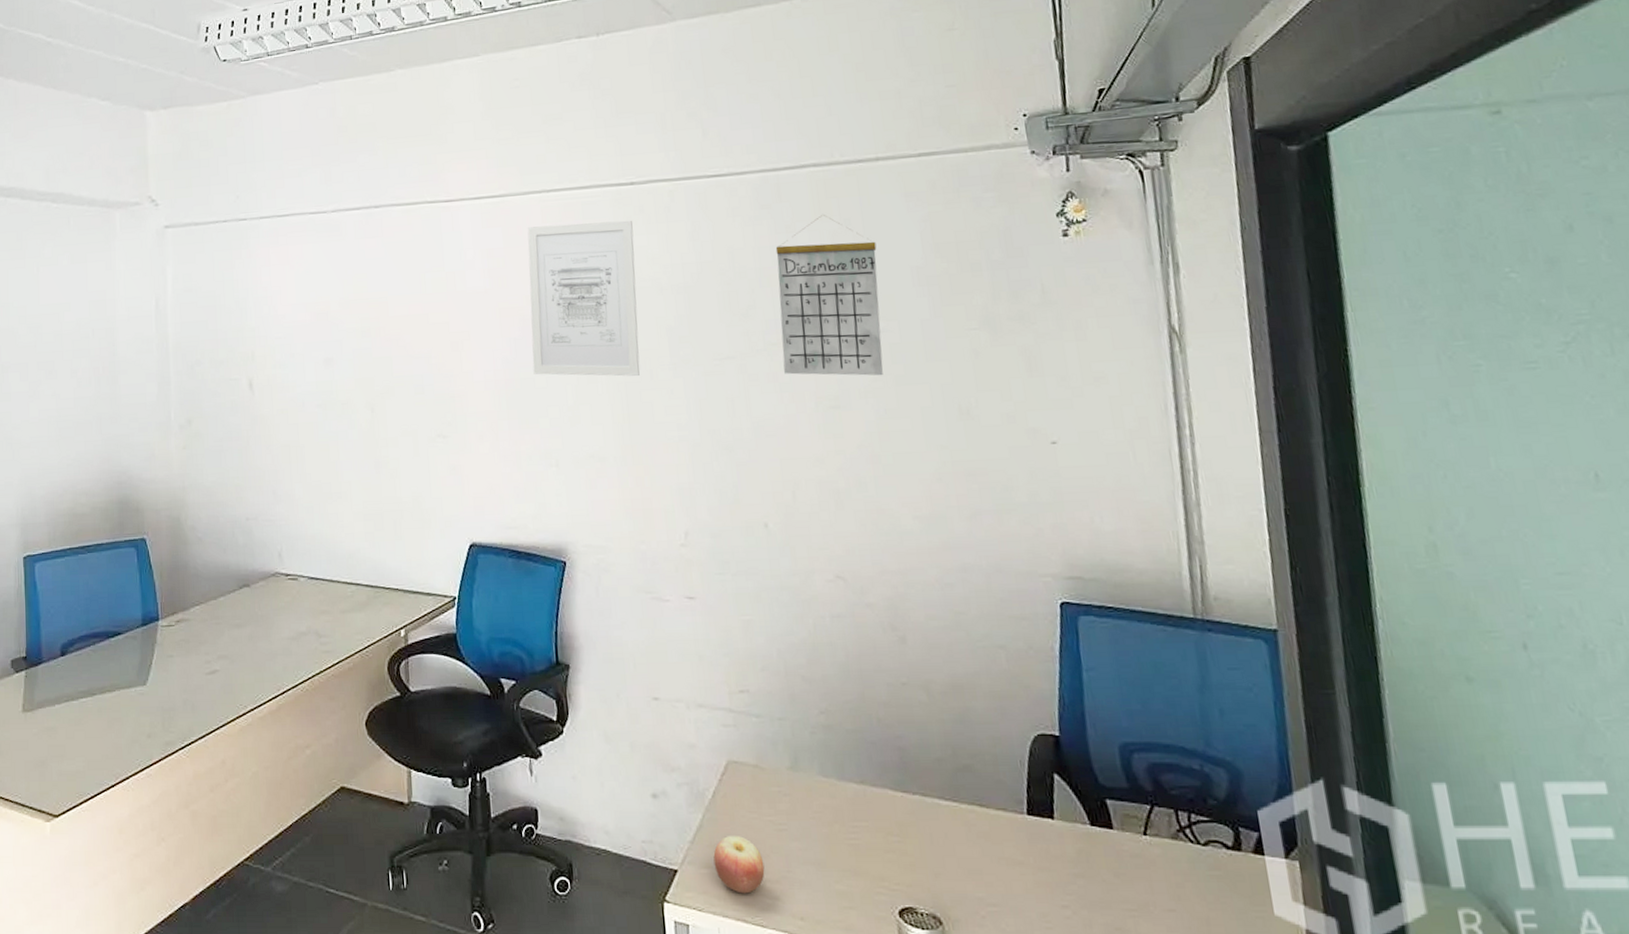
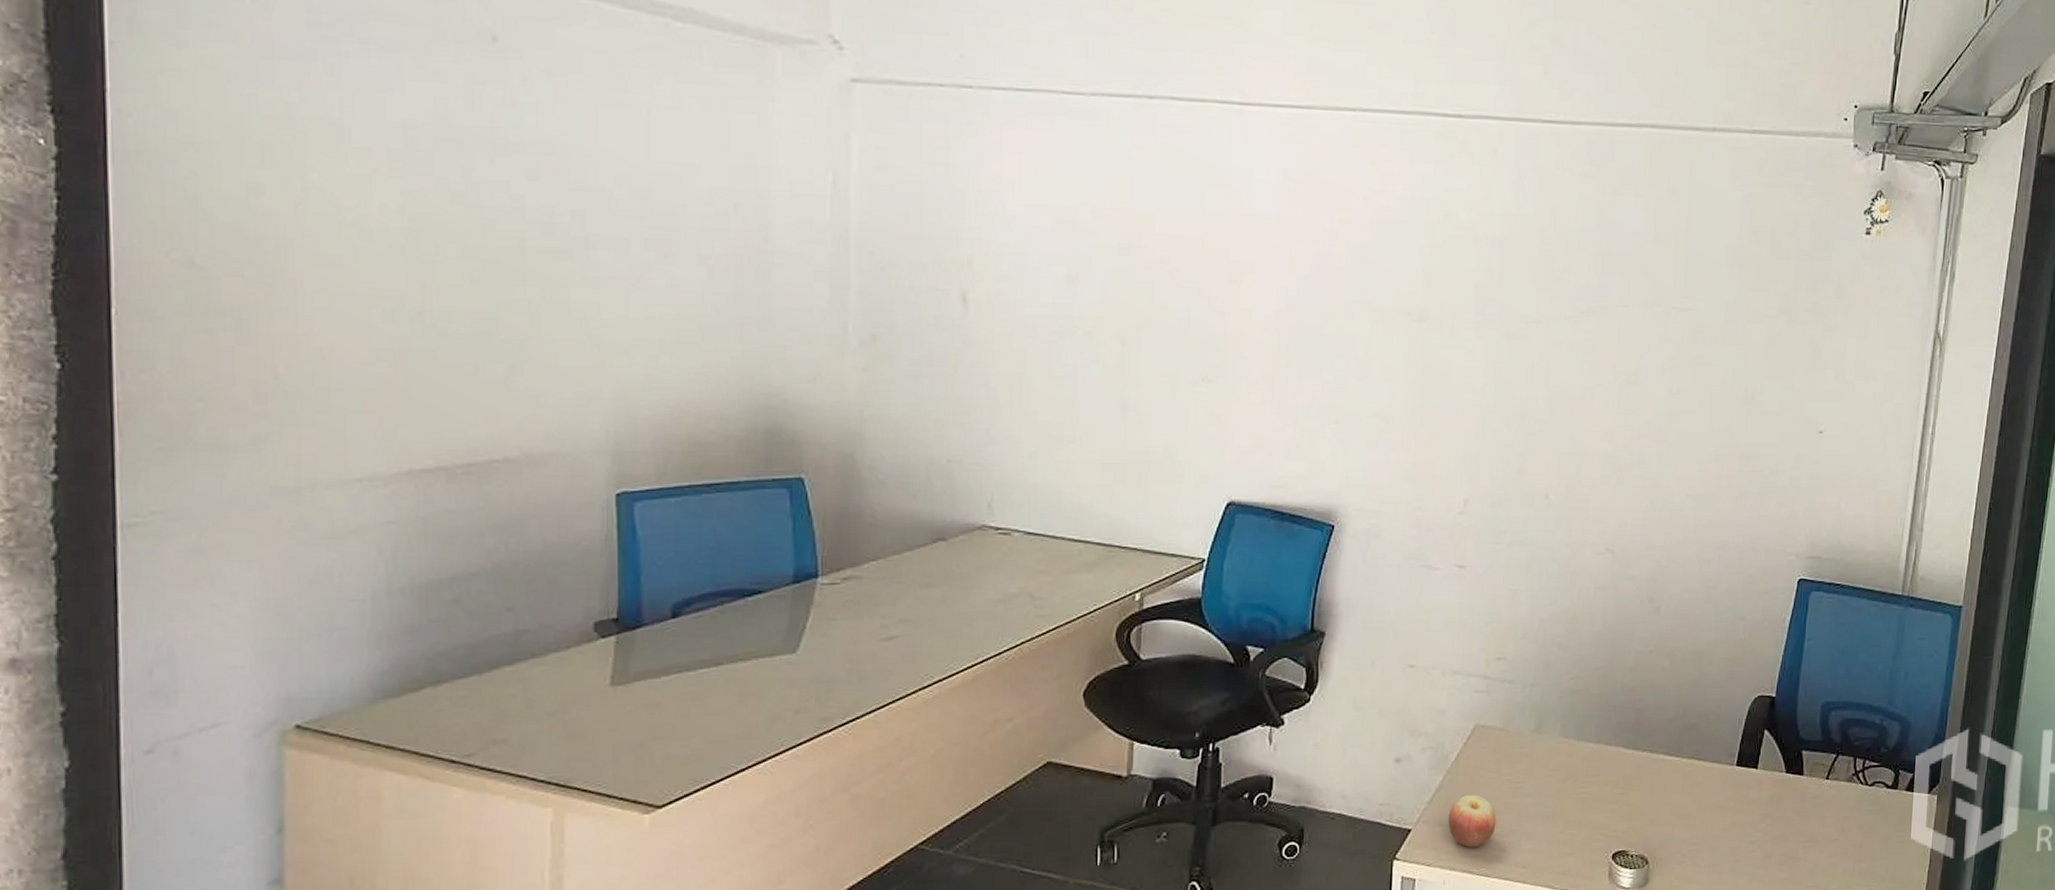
wall art: present [527,220,640,377] -> none [1322,149,1454,333]
calendar: present [775,215,883,376] -> none [1589,181,1698,355]

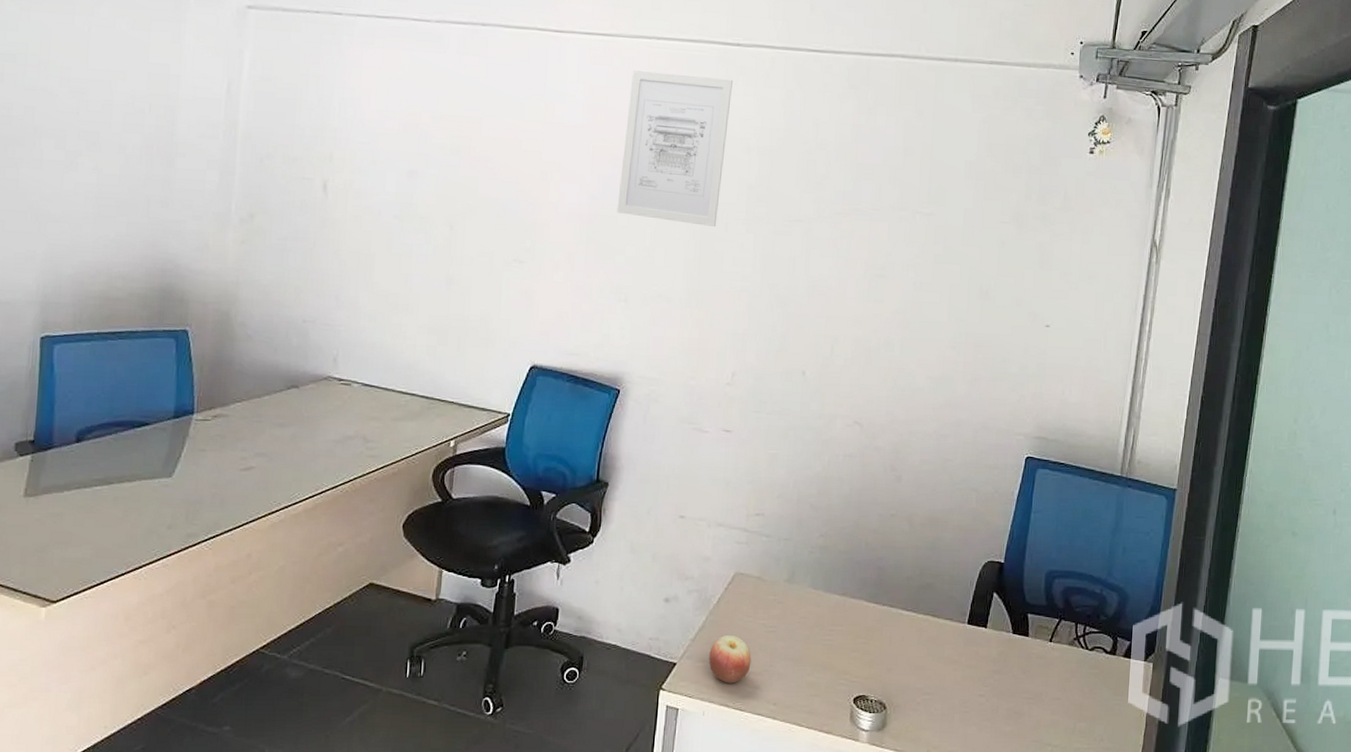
wall art: none [1322,149,1454,333] -> present [617,70,733,228]

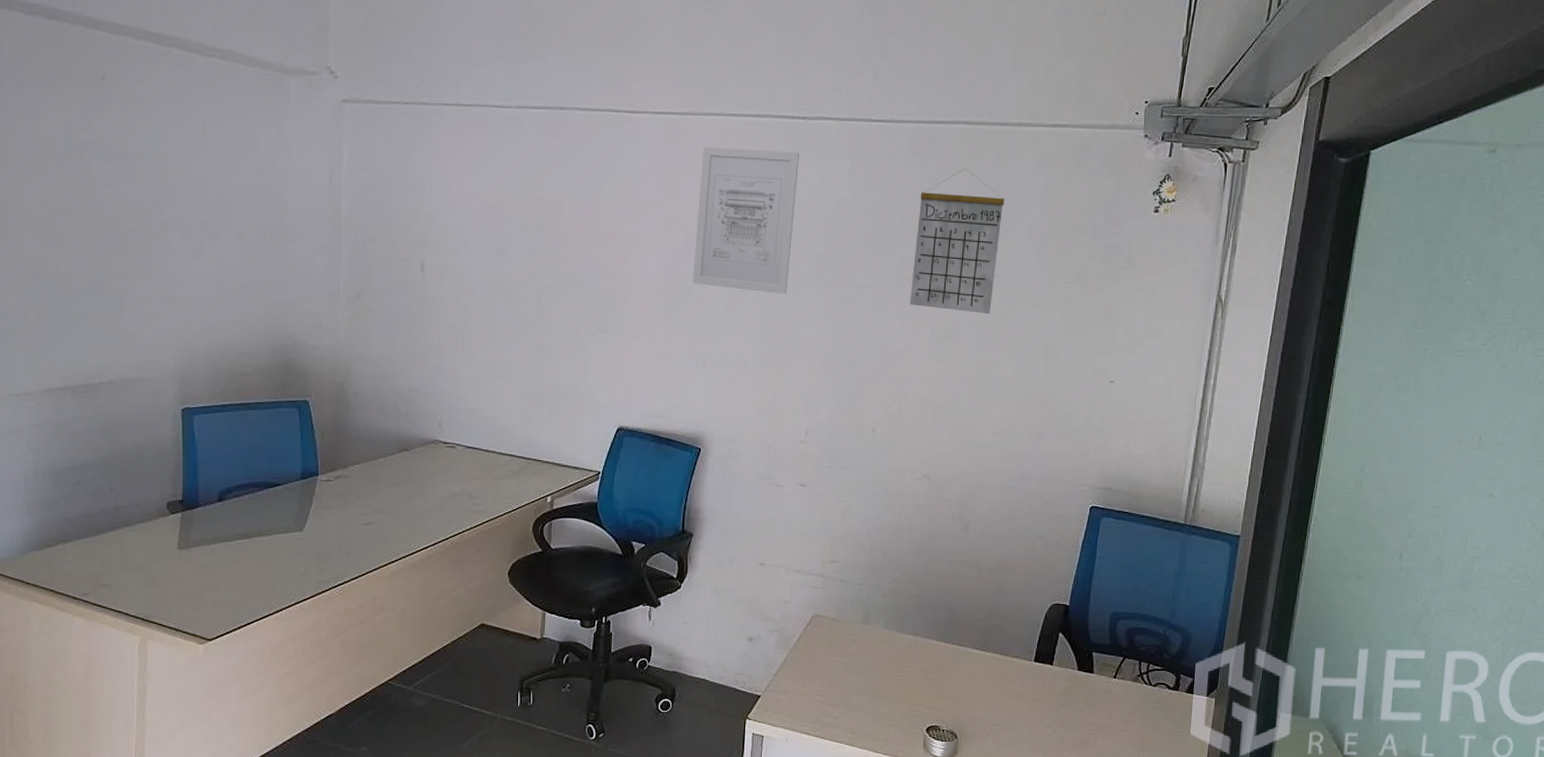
apple: present [709,634,751,683] -> none [790,670,830,714]
calendar: none [843,103,941,253] -> present [910,169,1005,315]

